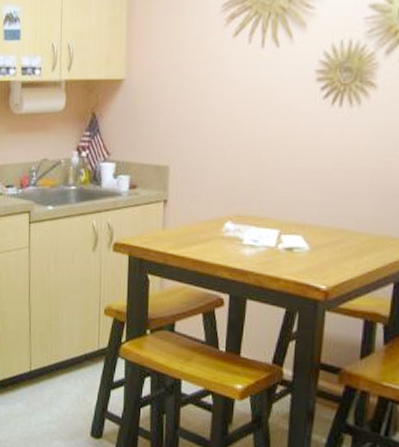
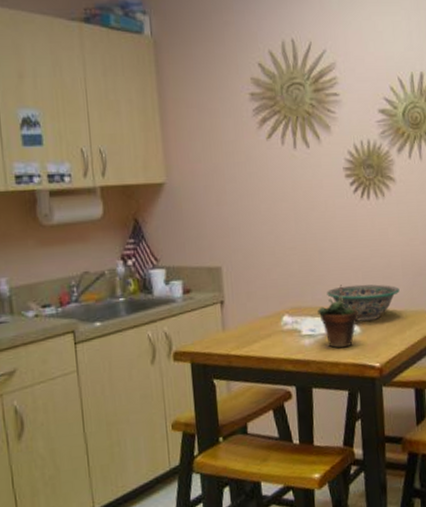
succulent plant: none [263,197,310,264] -> present [318,285,359,349]
decorative bowl: none [276,199,363,239] -> present [327,284,400,322]

